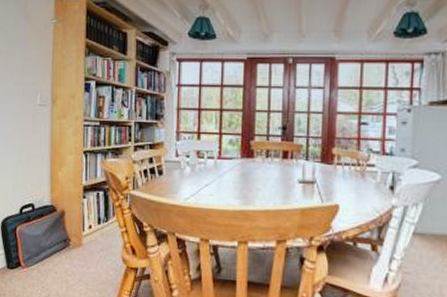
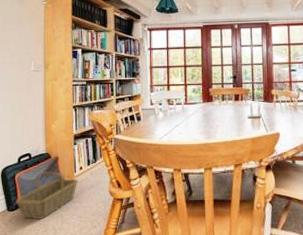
basket: none [16,226,86,283] -> present [16,171,78,220]

